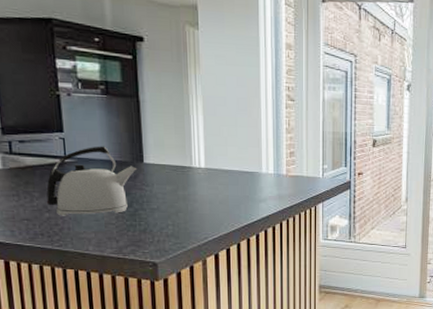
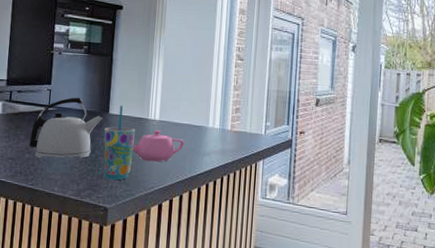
cup: none [139,153,179,234] -> present [103,105,135,181]
teapot: none [177,179,236,212] -> present [132,130,184,162]

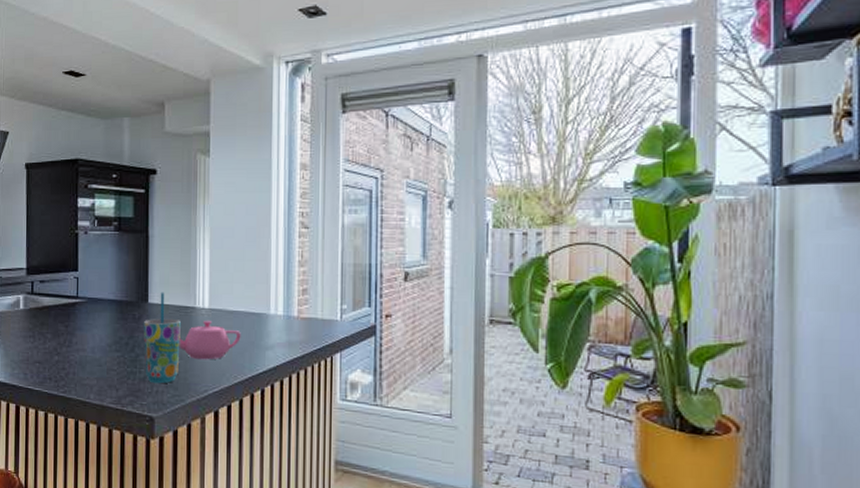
kettle: present [29,97,103,158] -> none [58,285,142,360]

